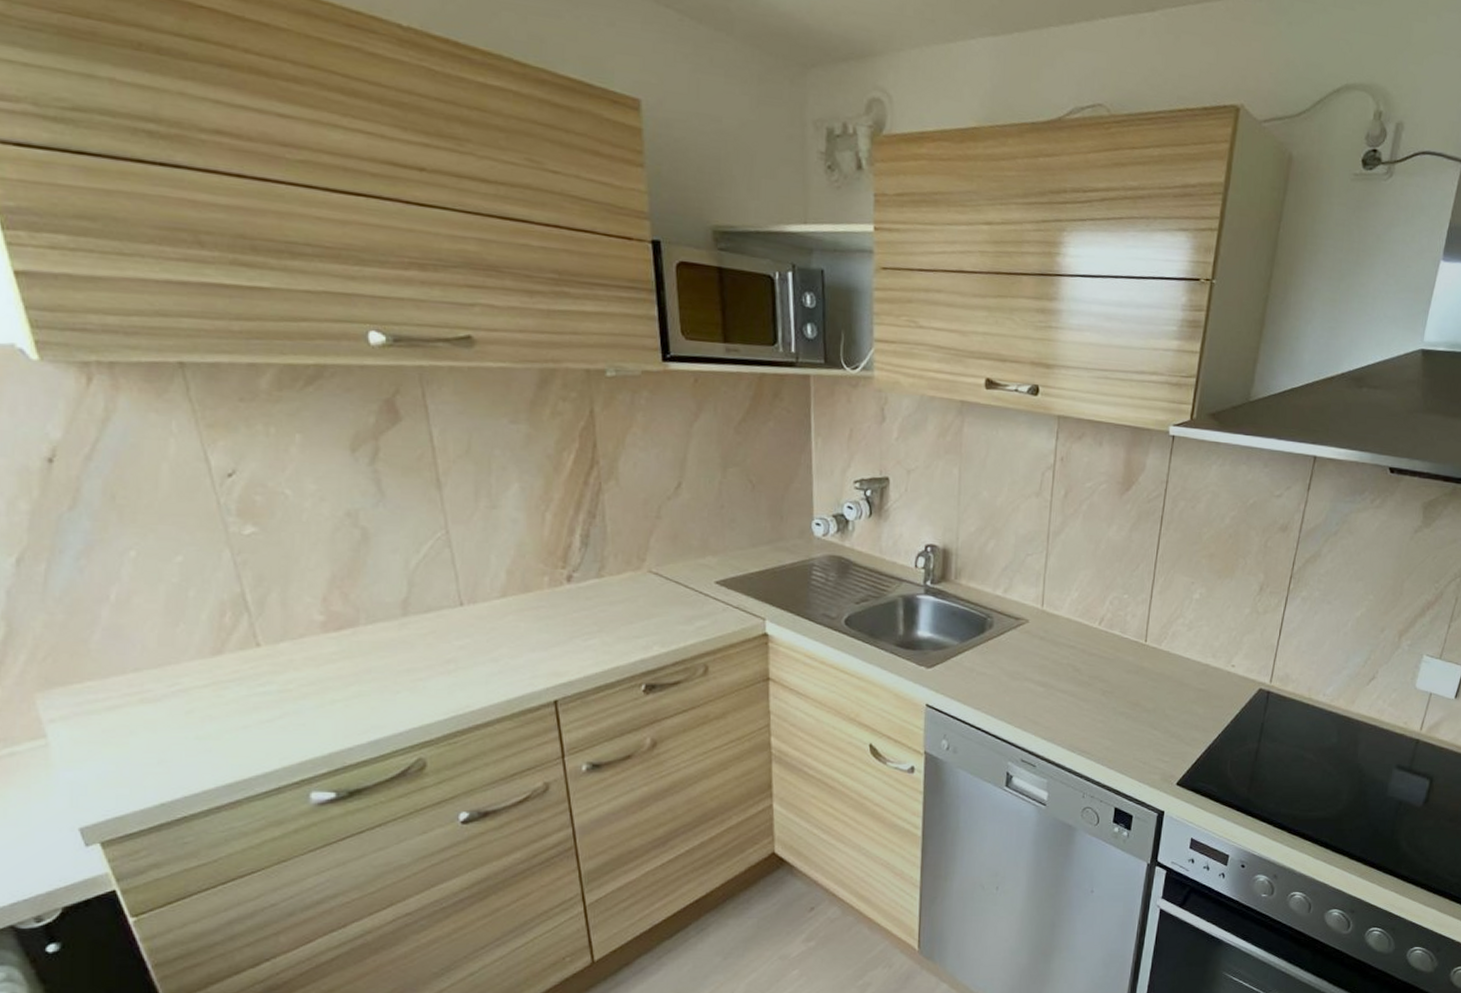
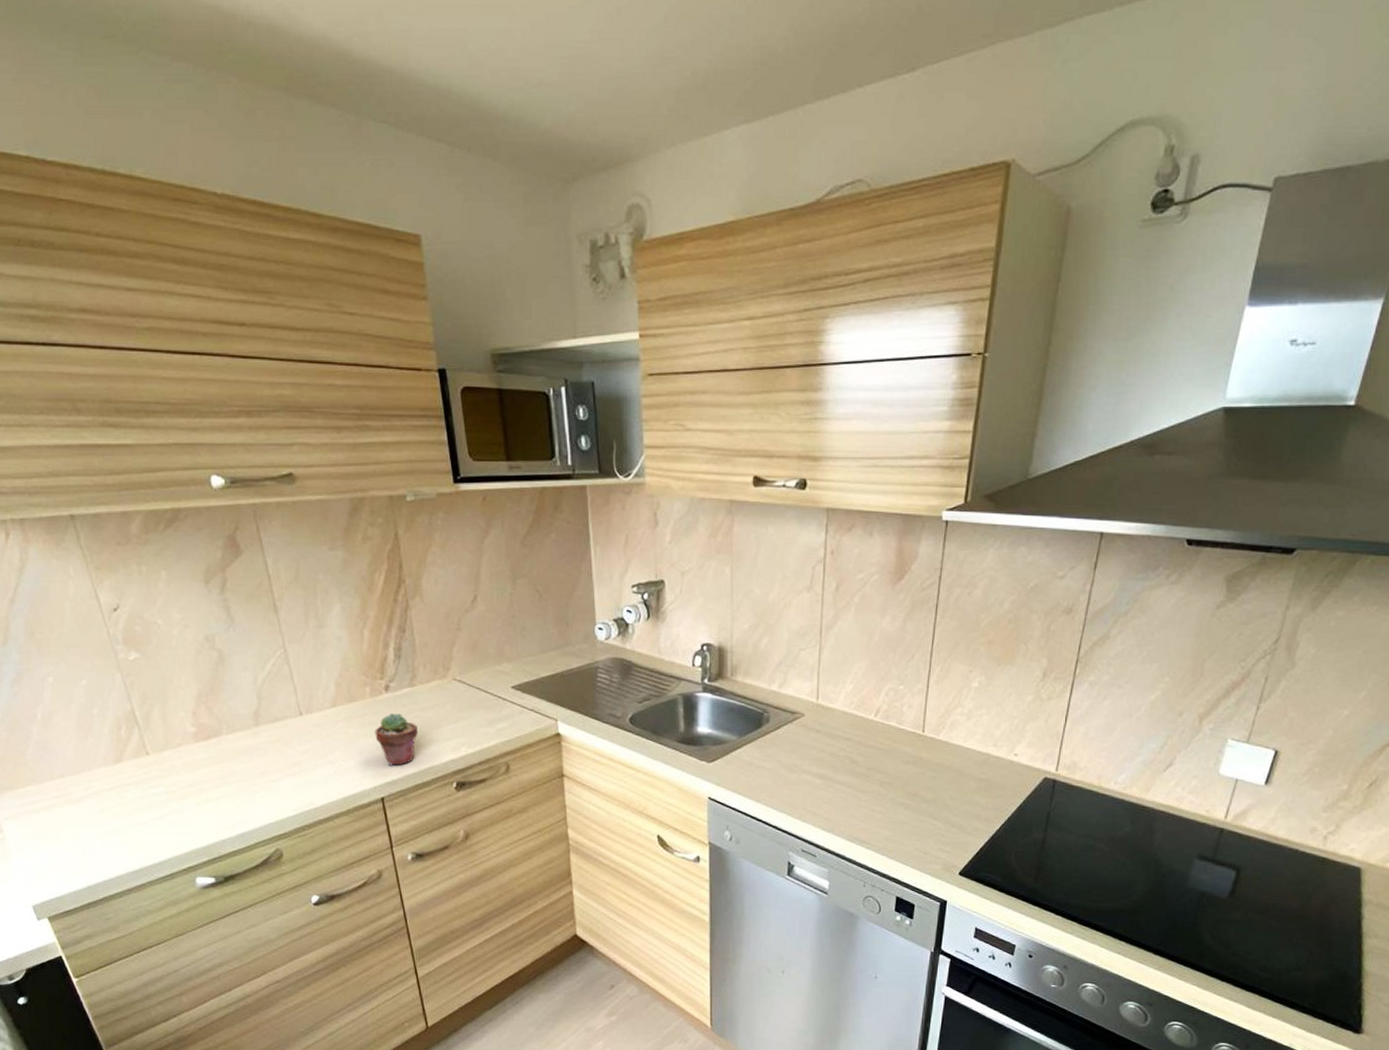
potted succulent: none [551,607,603,665] -> present [375,713,418,766]

